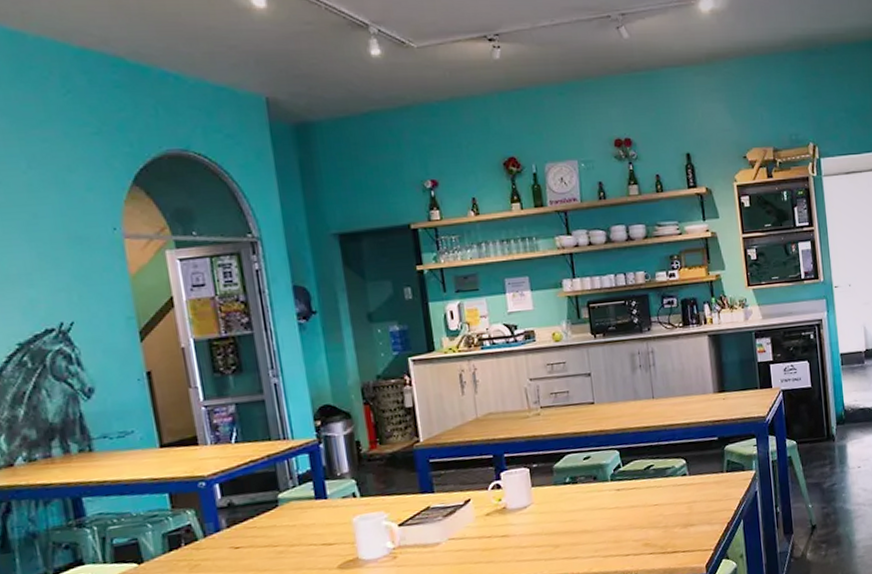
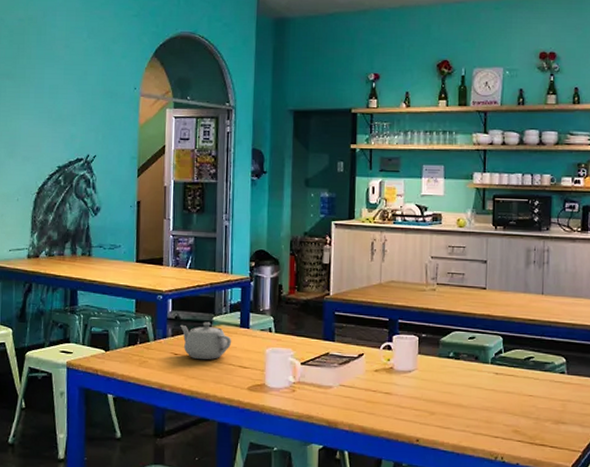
teapot: none [236,501,308,548] -> present [180,322,232,360]

